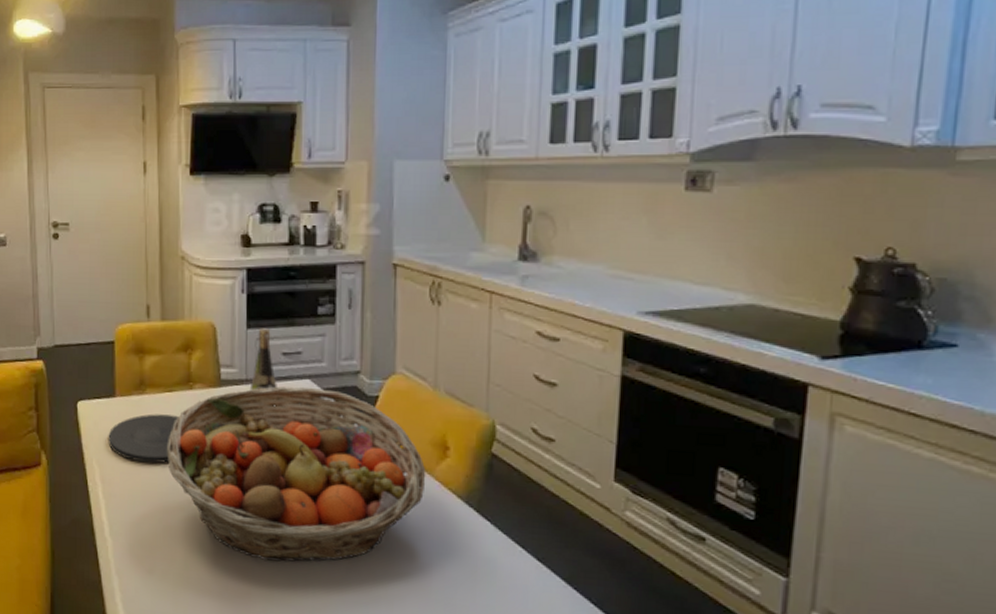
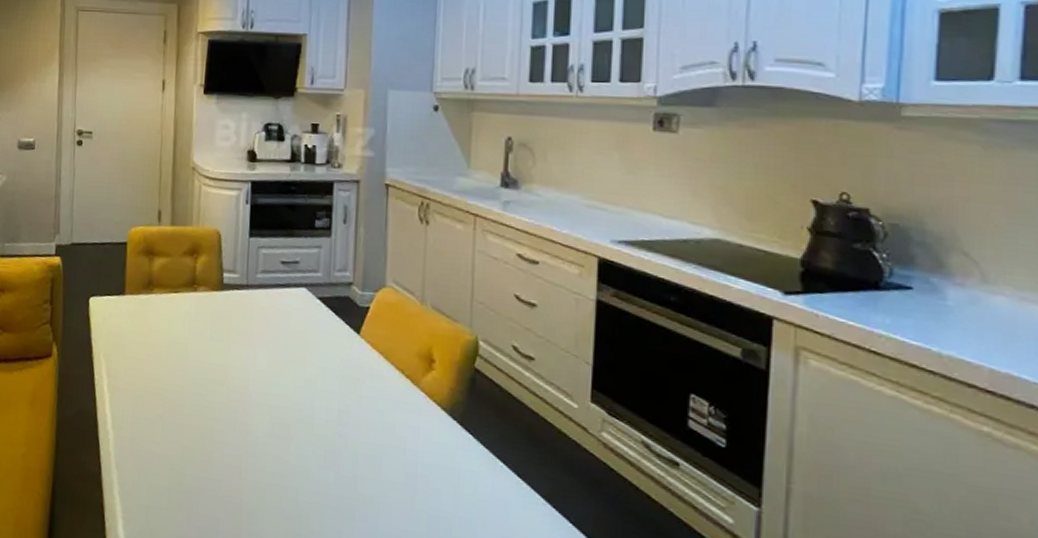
plate: present [108,414,180,464] -> none [115,313,183,361]
fruit basket: present [167,386,426,562] -> none [170,293,413,466]
wine bottle: present [249,328,277,406] -> none [249,237,276,312]

